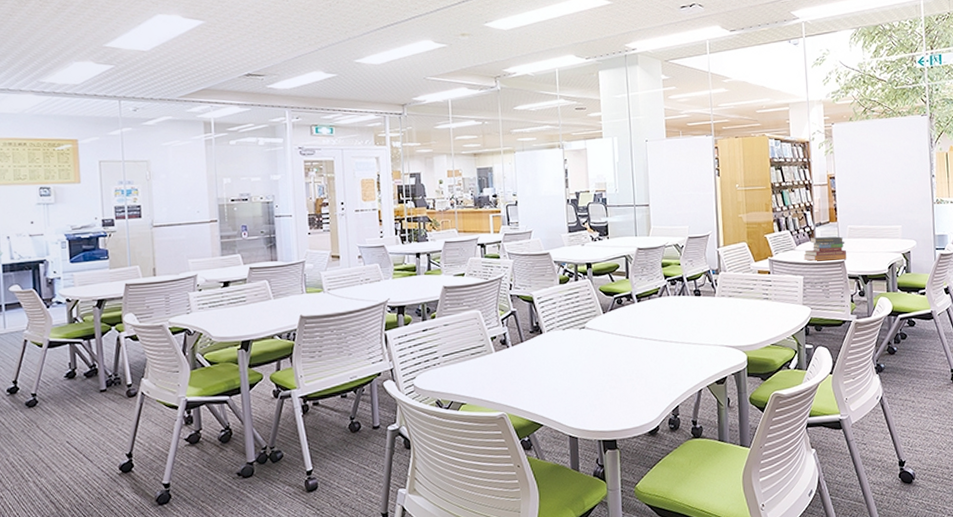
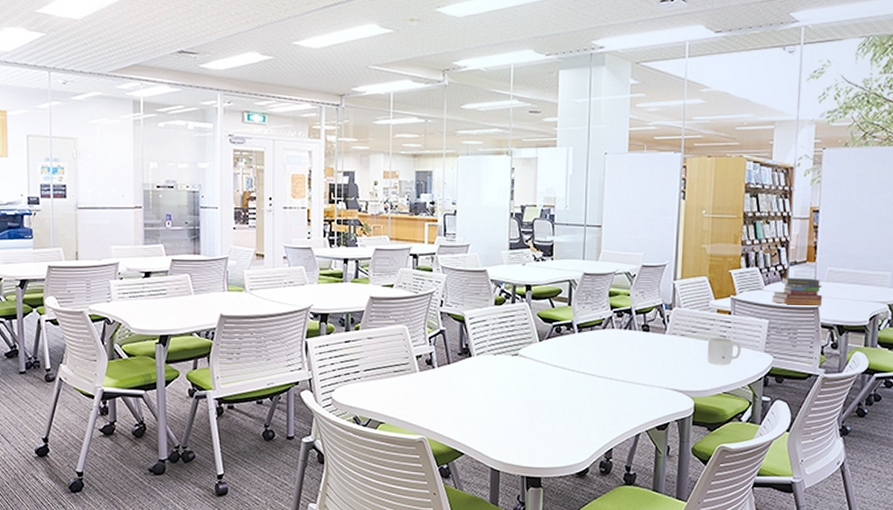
mug: none [752,295,783,321] -> present [707,337,741,366]

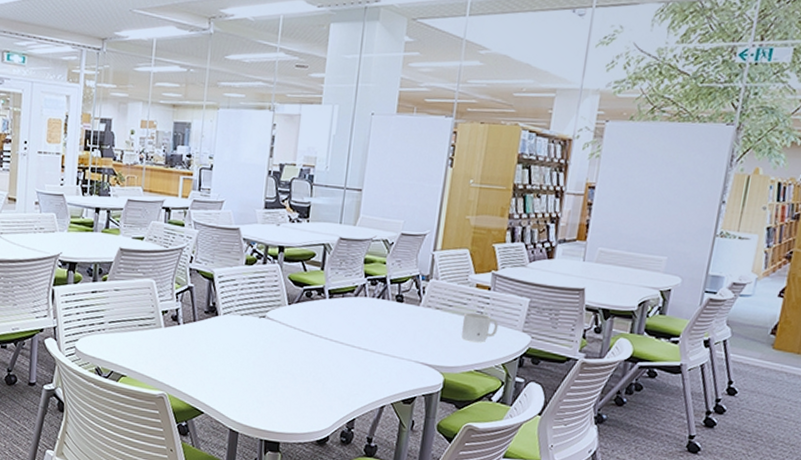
books: present [771,277,822,306] -> none [535,254,591,287]

